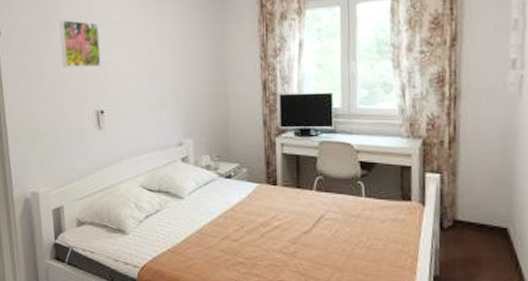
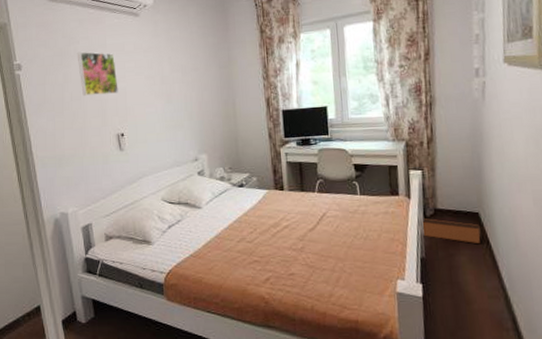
storage bin: none [439,230,509,264] -> present [423,218,481,243]

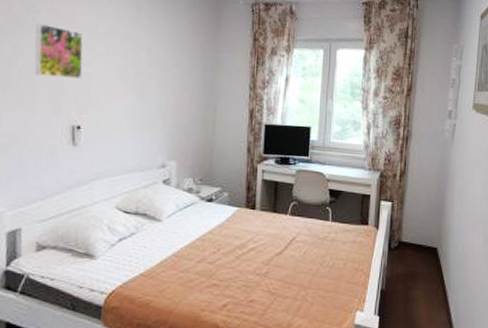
storage bin: present [423,218,481,243] -> none [387,250,437,278]

